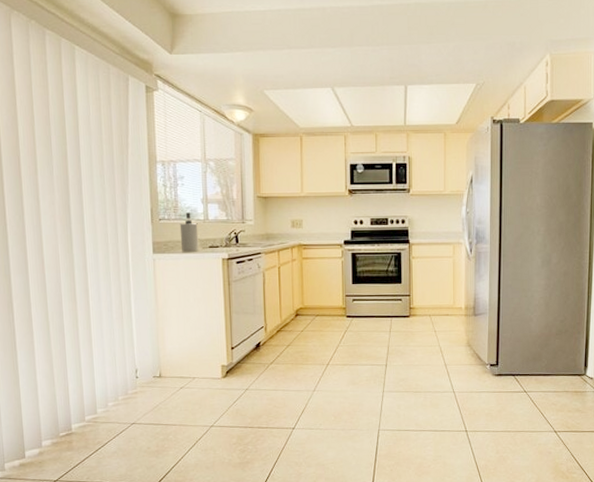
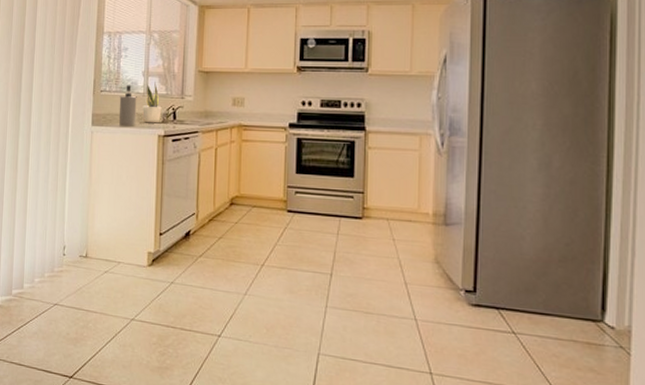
potted plant: none [204,208,224,248] -> present [142,82,162,124]

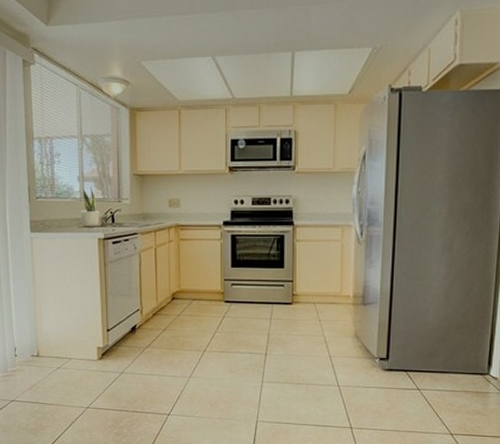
soap dispenser: present [118,85,137,128] -> none [54,191,75,232]

